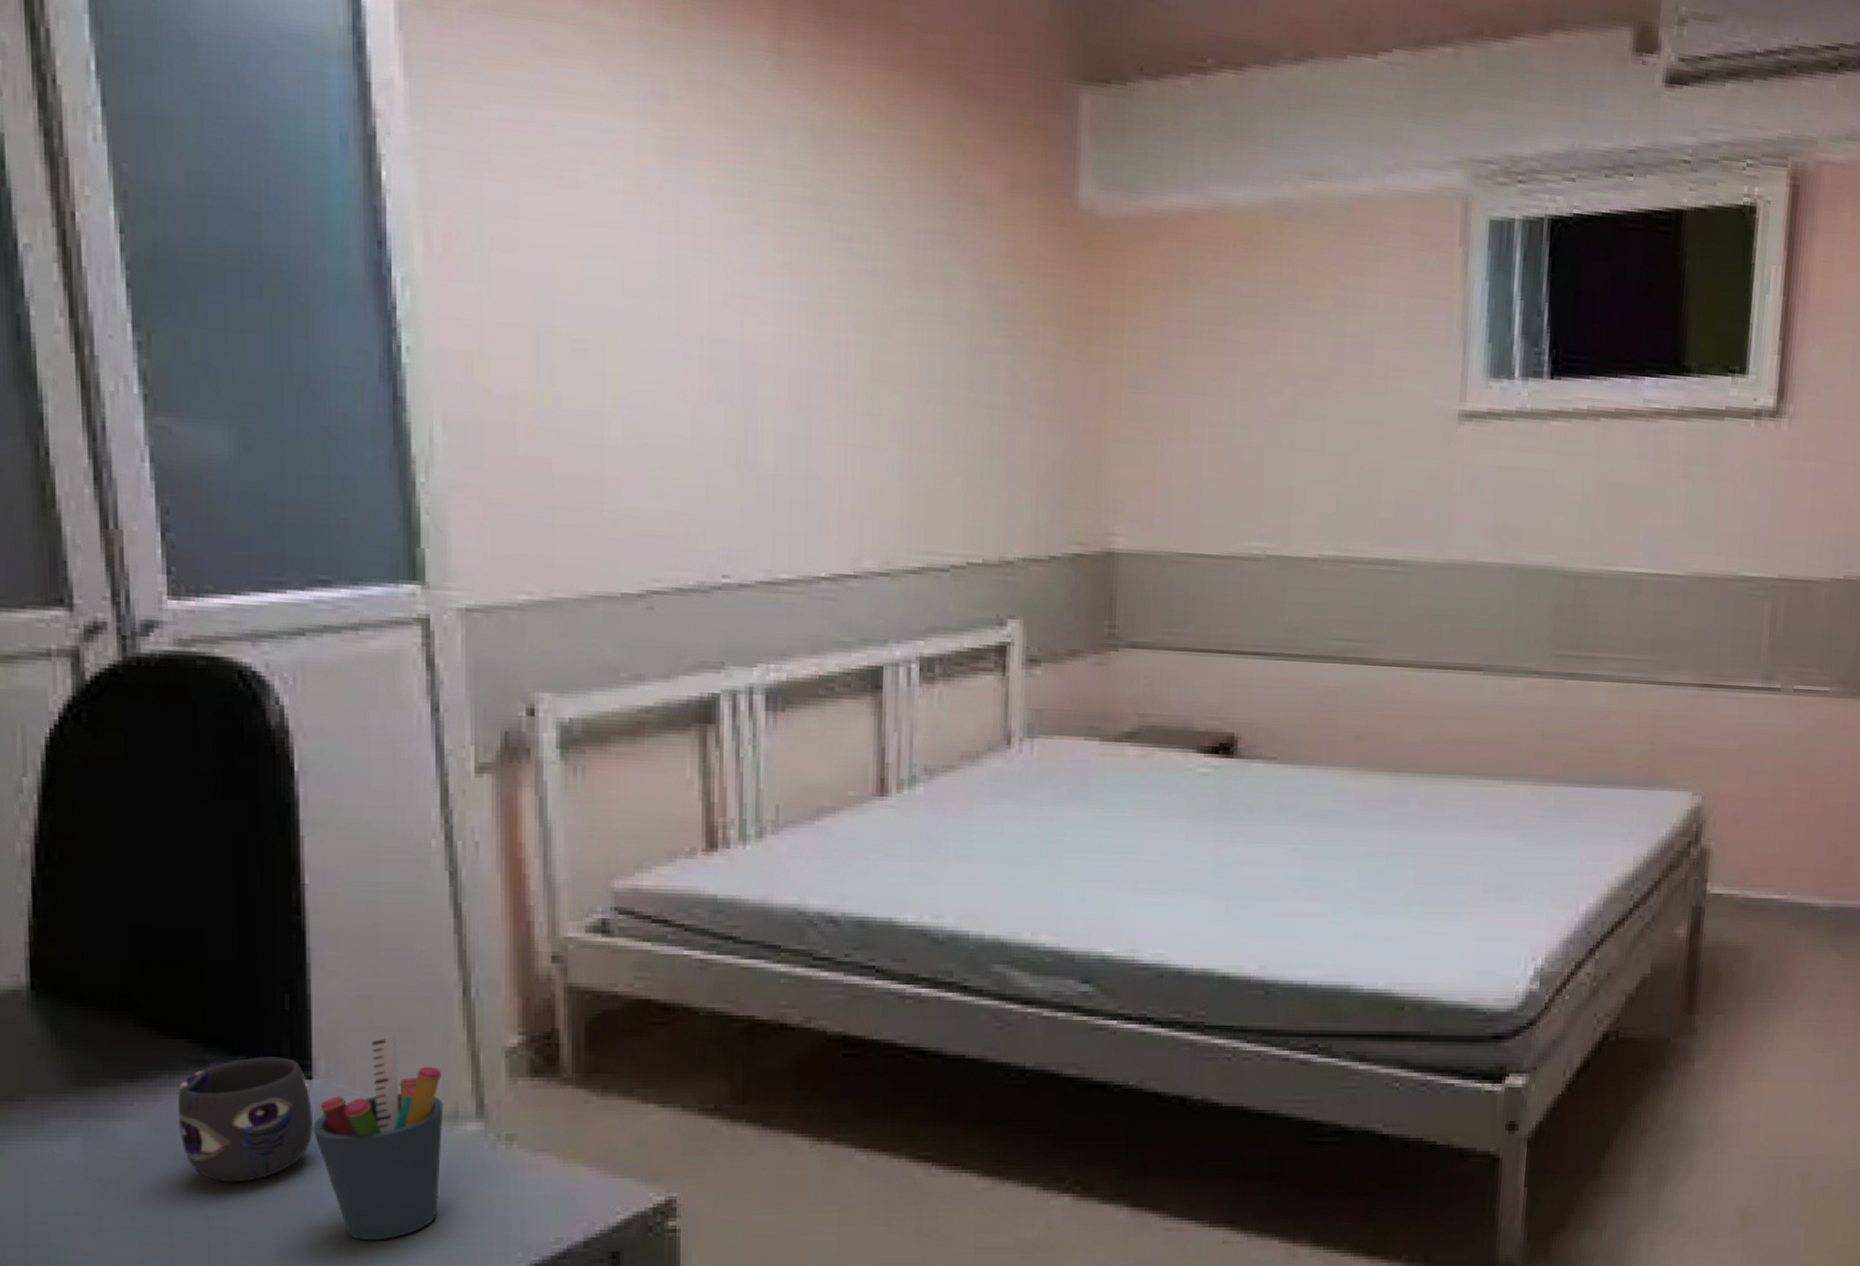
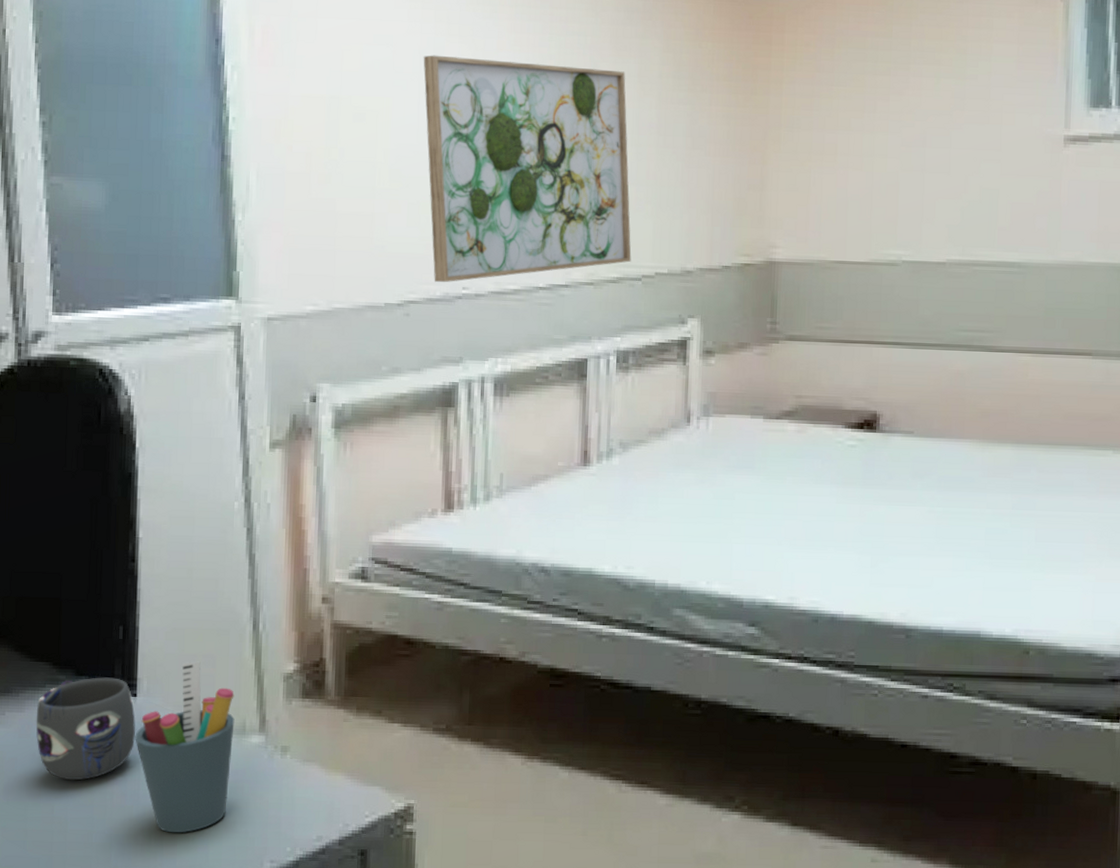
wall art: none [662,275,937,569] -> present [423,55,632,283]

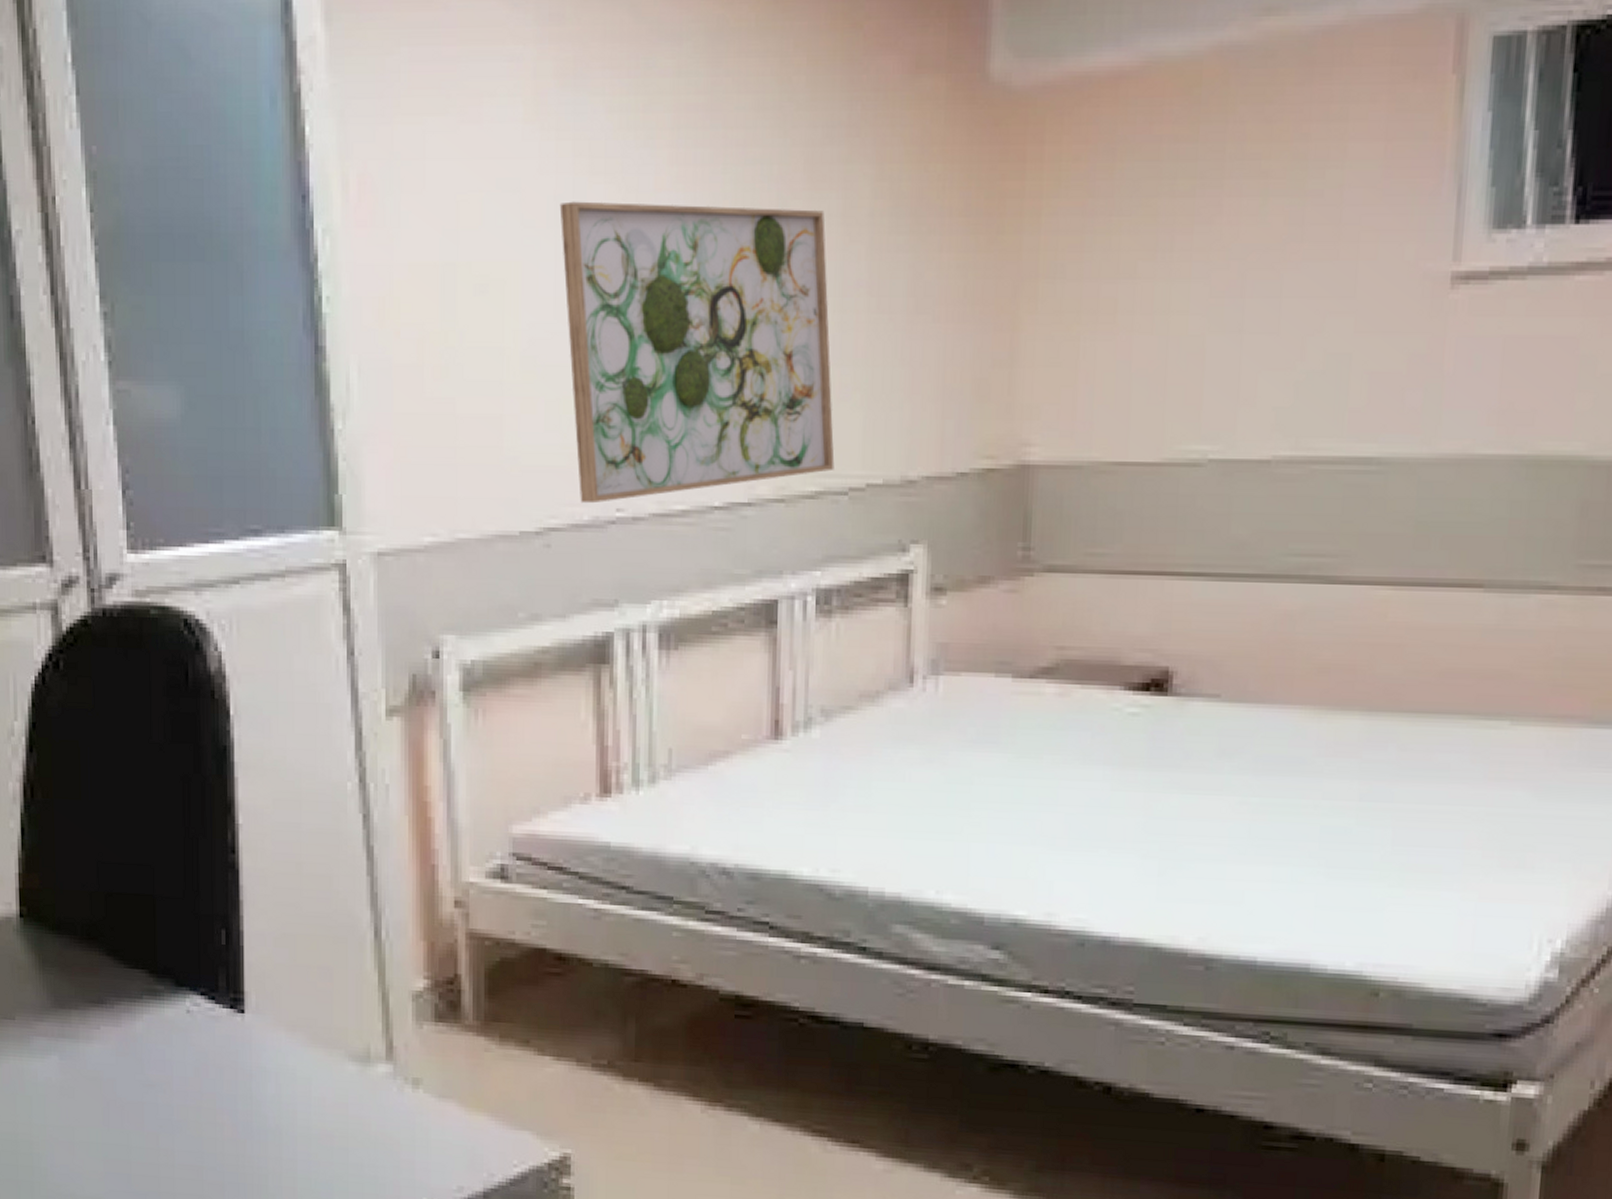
mug: present [36,677,135,781] -> none [134,989,245,1108]
pen holder: present [135,661,235,833] -> none [245,973,357,1174]

